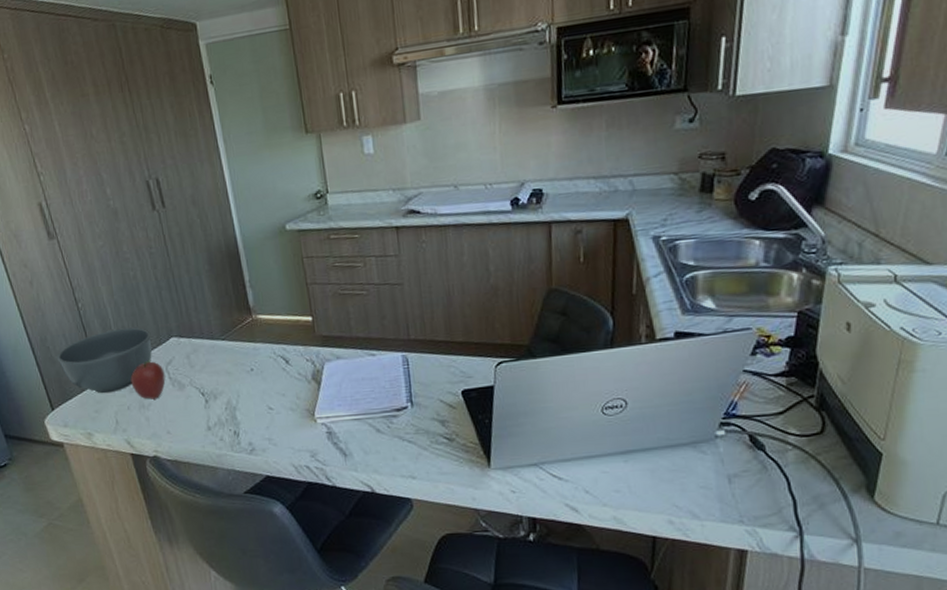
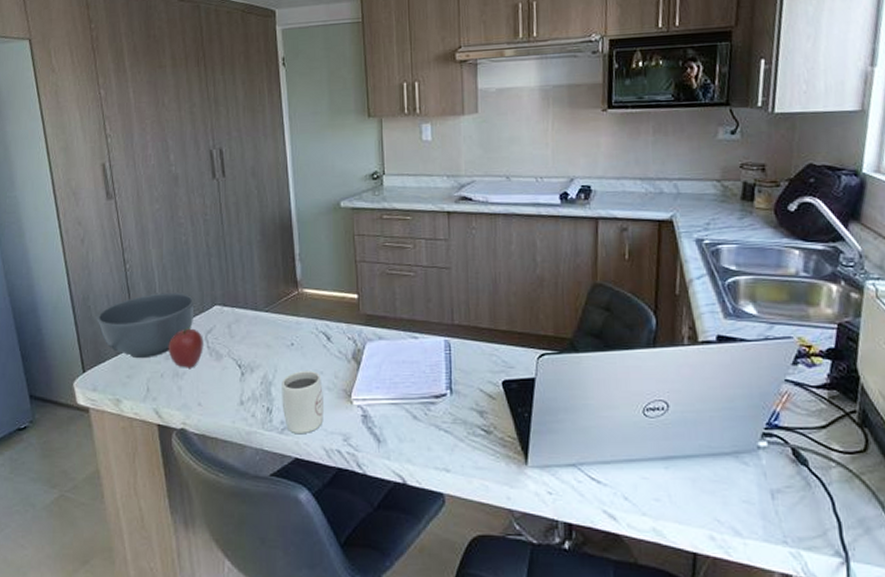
mug: none [245,394,290,454] -> present [282,371,324,435]

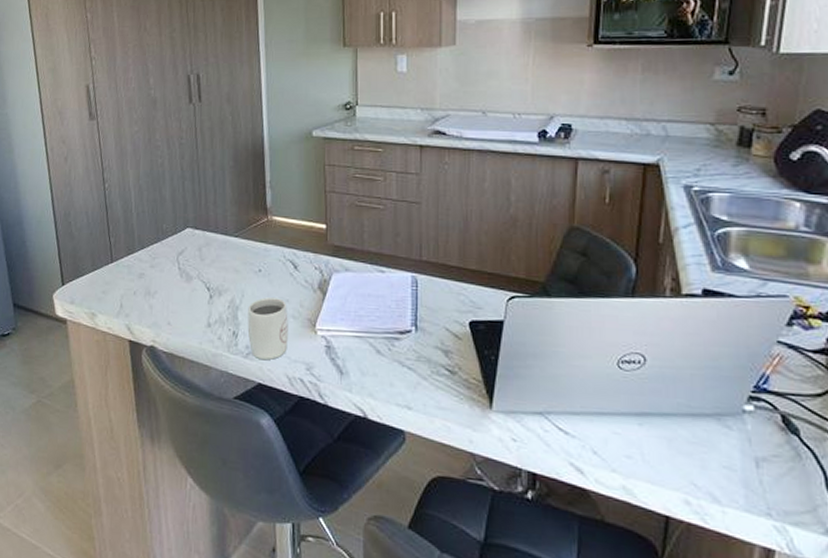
bowl: present [97,292,195,359] -> none [76,213,168,276]
fruit: present [168,327,204,368] -> none [141,247,175,288]

